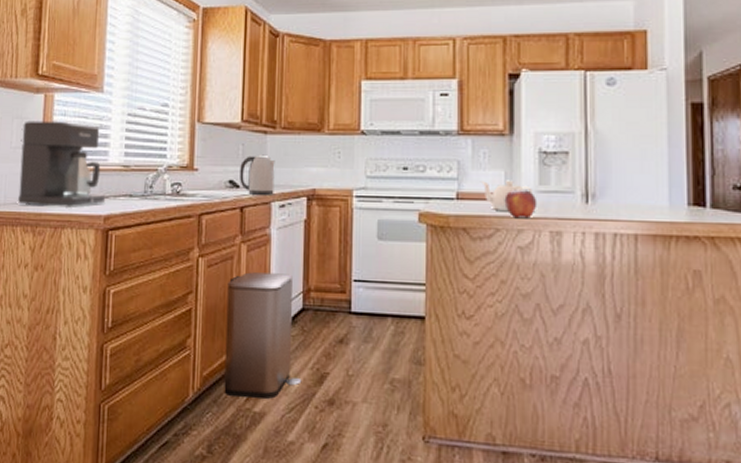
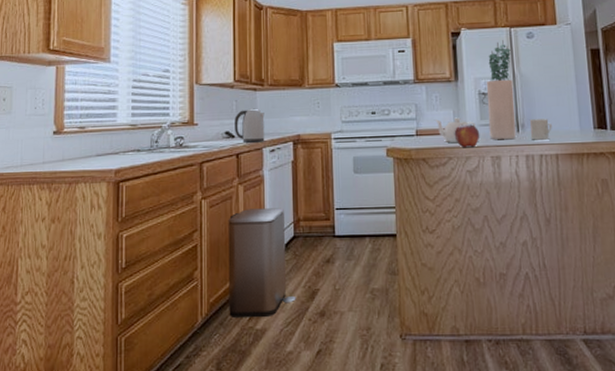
coffee maker: present [18,121,106,206] -> none [34,89,116,165]
vase: none [549,86,585,212] -> present [486,40,517,140]
mug: none [602,188,632,215] -> present [529,119,552,140]

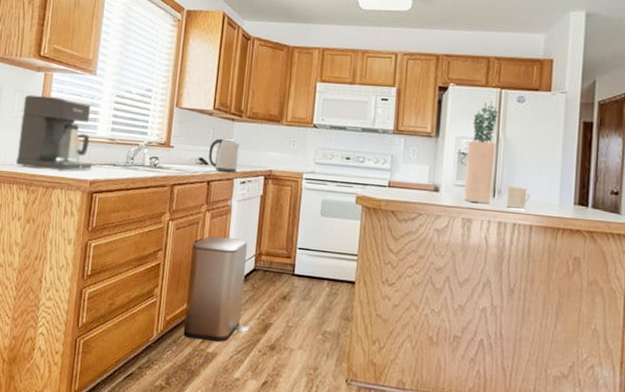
coffee maker: none [34,89,116,165] -> present [16,94,93,171]
teapot: present [435,117,476,143] -> none [409,173,451,200]
fruit: present [454,123,480,148] -> none [427,181,454,207]

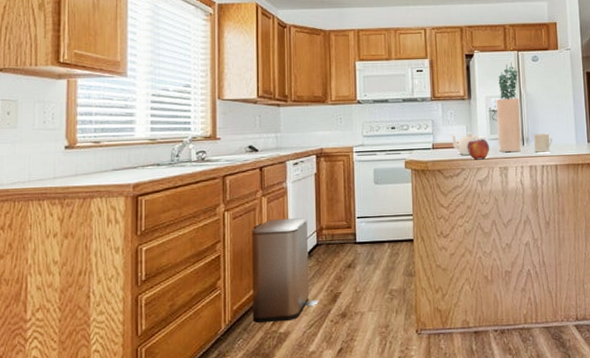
coffee maker: present [16,94,93,171] -> none [44,103,134,180]
kettle: present [208,138,240,173] -> none [258,123,288,156]
teapot: none [409,173,451,200] -> present [450,132,486,156]
fruit: none [427,181,454,207] -> present [467,138,490,160]

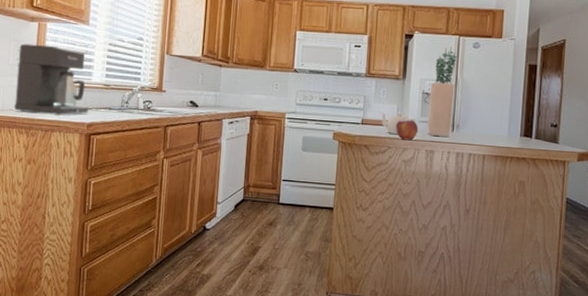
coffee maker: none [44,103,134,180] -> present [14,43,89,115]
pedal bin: present [251,218,319,323] -> none [180,171,240,265]
mug: present [533,133,553,153] -> none [463,121,484,141]

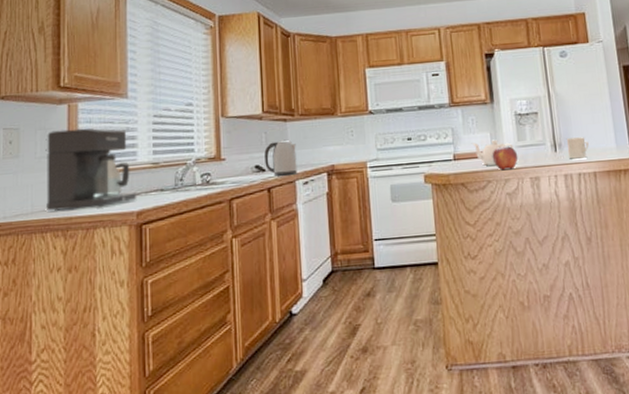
kettle: none [198,82,227,114] -> present [264,139,298,176]
vase: present [427,47,457,138] -> none [521,60,554,161]
mug: none [463,121,484,141] -> present [566,137,589,159]

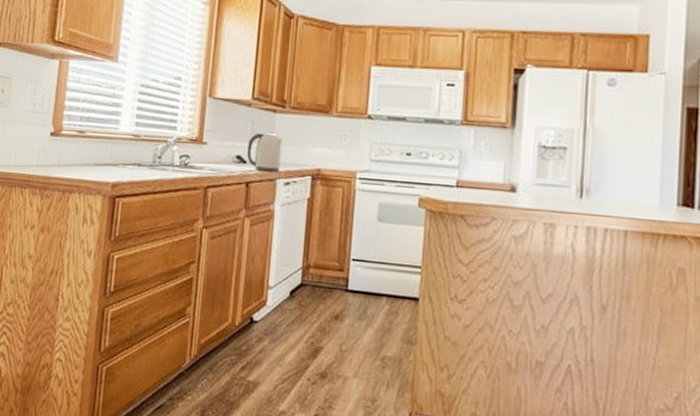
coffee maker: present [46,128,137,211] -> none [28,85,115,172]
teapot: present [472,139,513,166] -> none [481,171,530,202]
fruit: present [492,145,518,171] -> none [502,179,534,210]
mug: present [566,137,589,159] -> none [595,184,625,212]

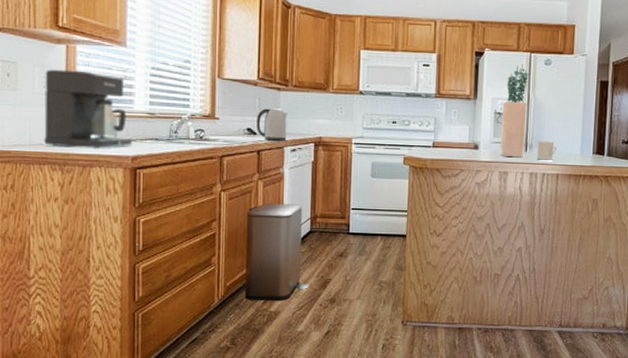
coffee maker: none [28,85,115,172] -> present [44,69,133,148]
pedal bin: none [220,245,296,369] -> present [244,203,309,301]
vase: none [545,84,585,206] -> present [500,64,529,158]
mug: none [595,184,625,212] -> present [536,141,557,160]

